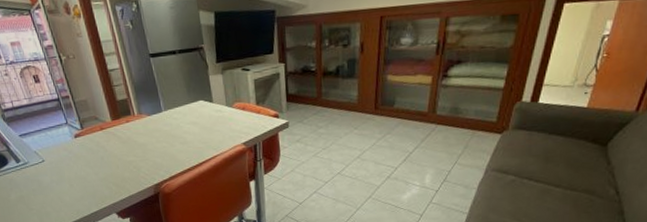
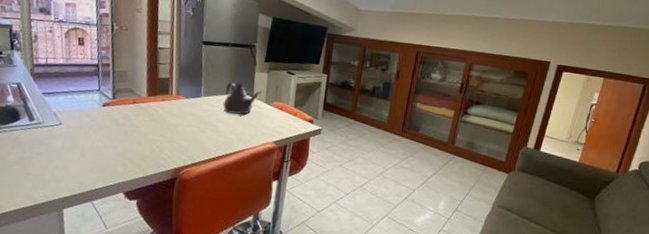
teapot: none [184,90,221,123] -> present [223,82,263,115]

